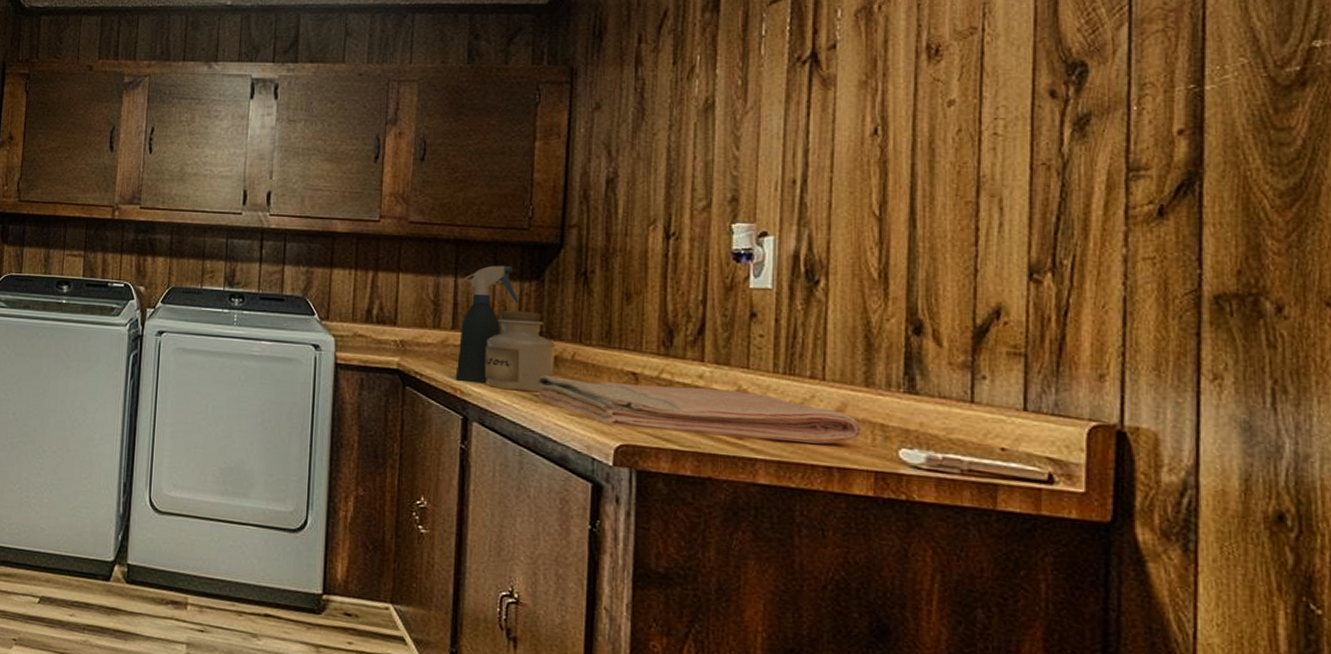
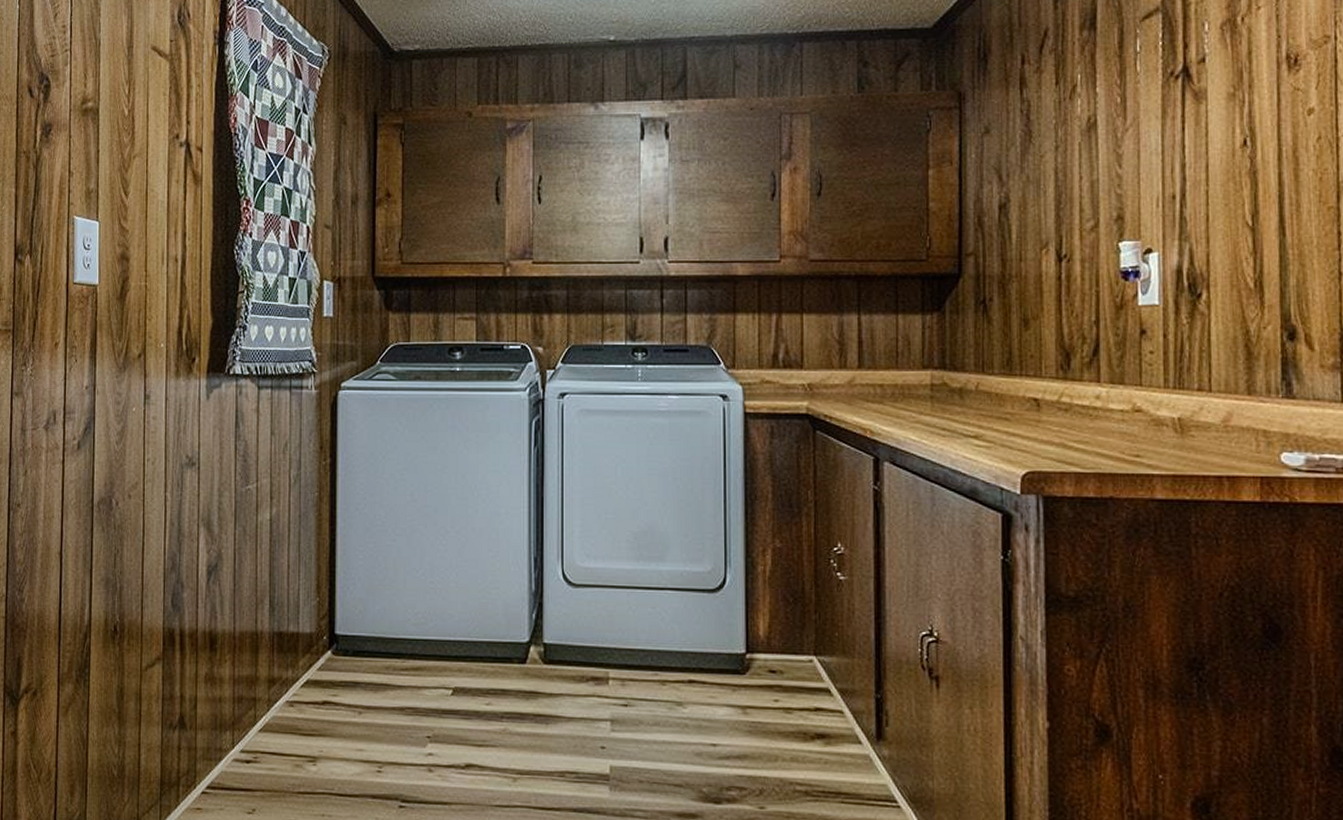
spray bottle: present [455,265,519,384] -> none [864,300,922,422]
jar: present [484,310,555,394] -> none [891,344,960,428]
towel: present [537,374,861,444] -> none [944,407,1247,456]

